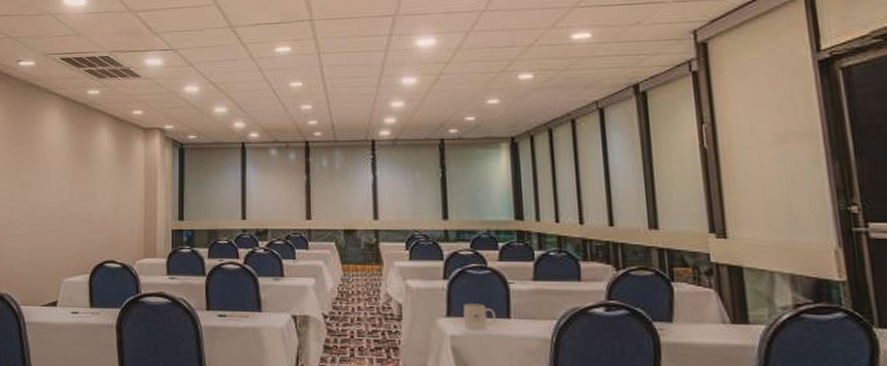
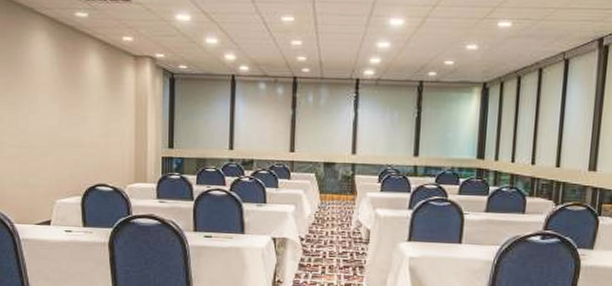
mug: present [462,303,496,332] -> none [421,230,449,255]

